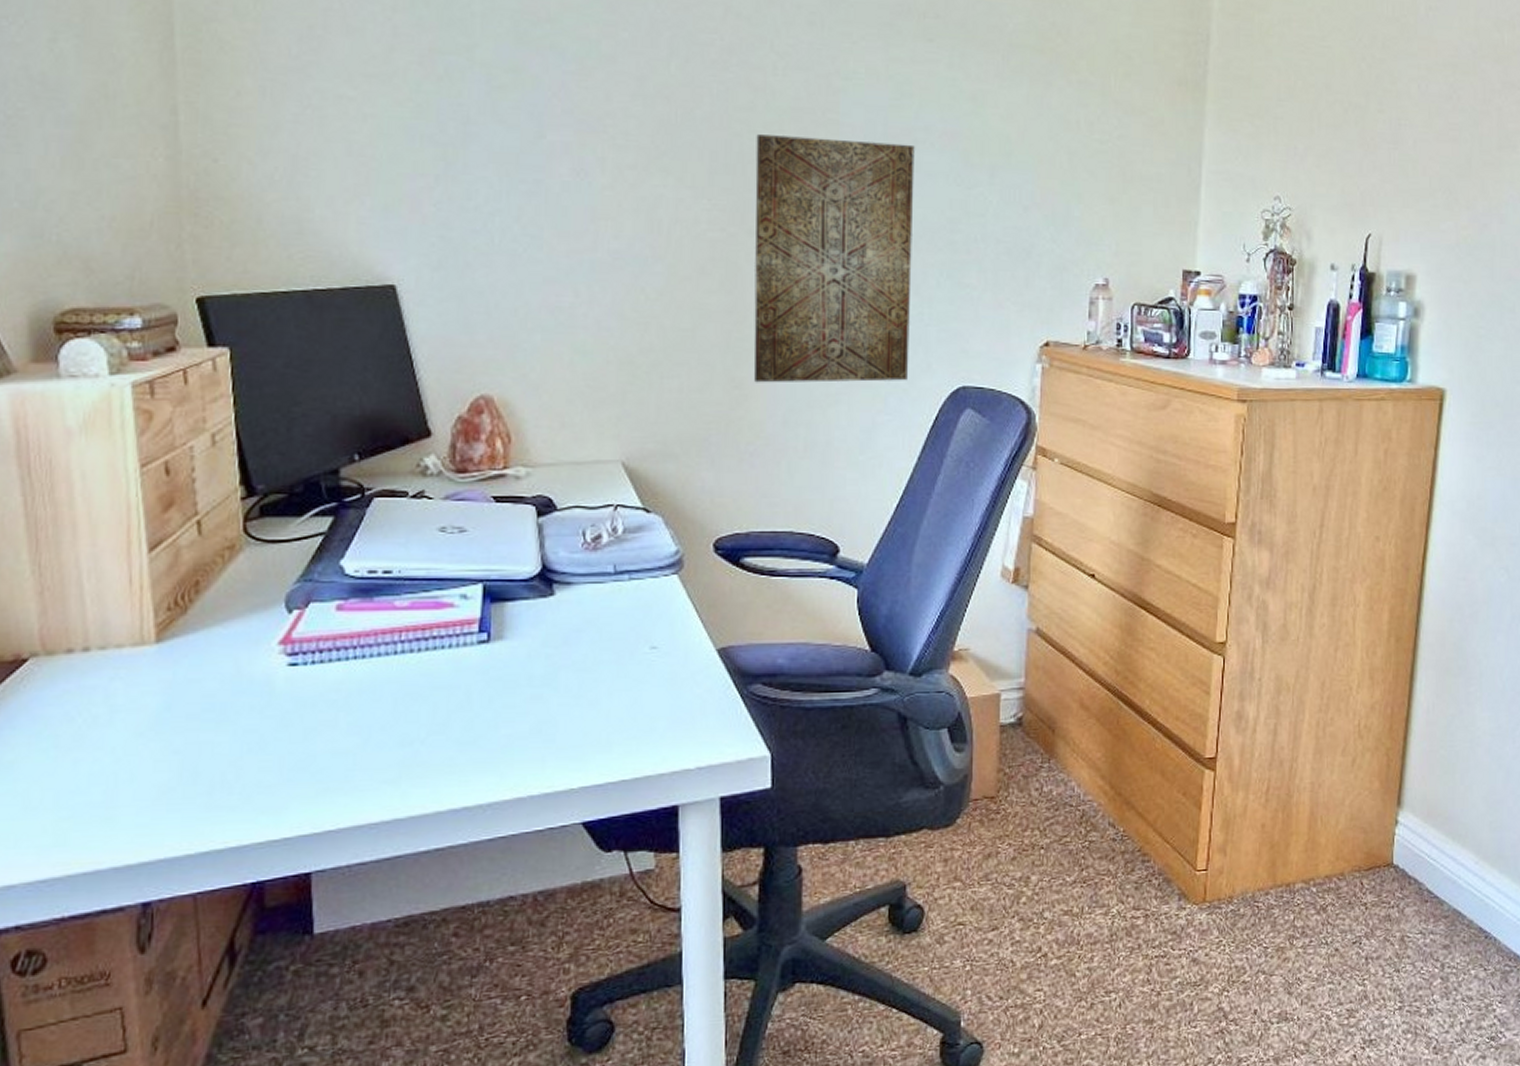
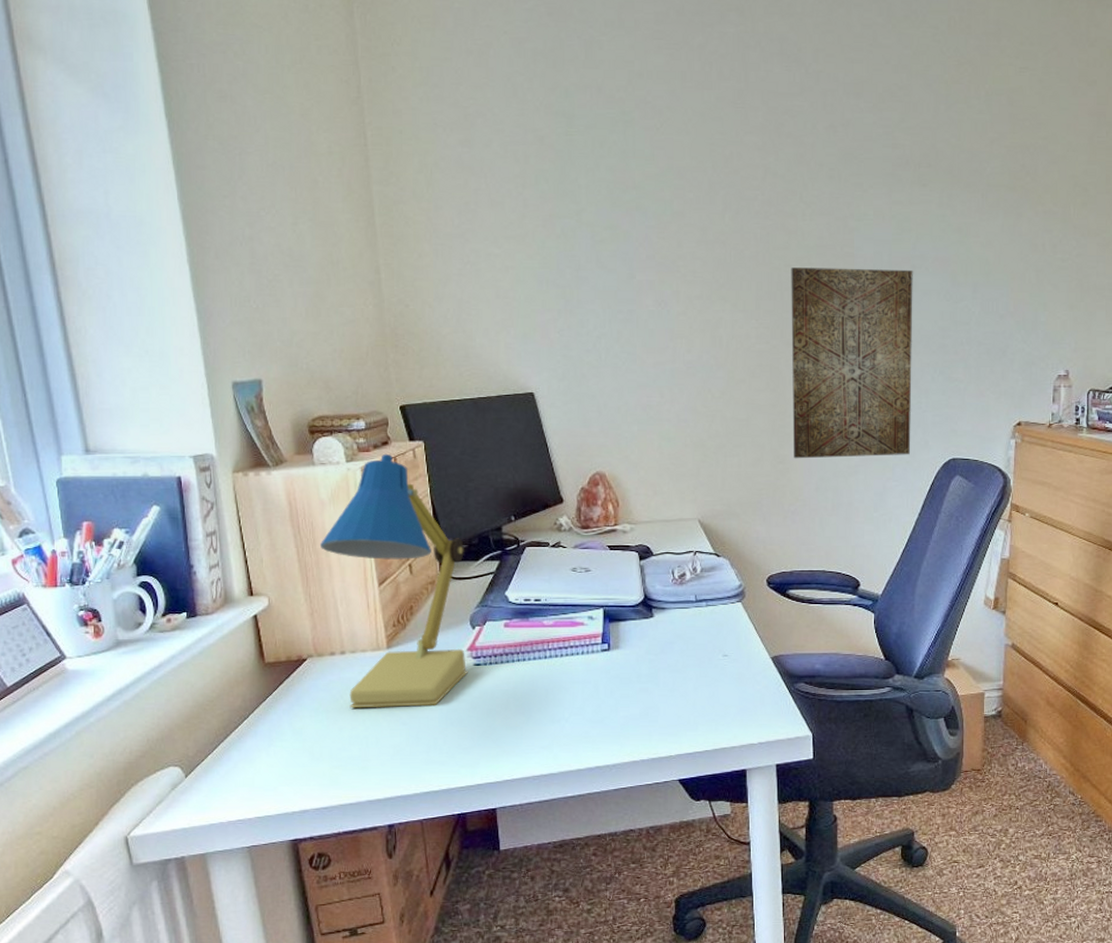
desk lamp: none [60,363,284,731] -> present [319,453,468,709]

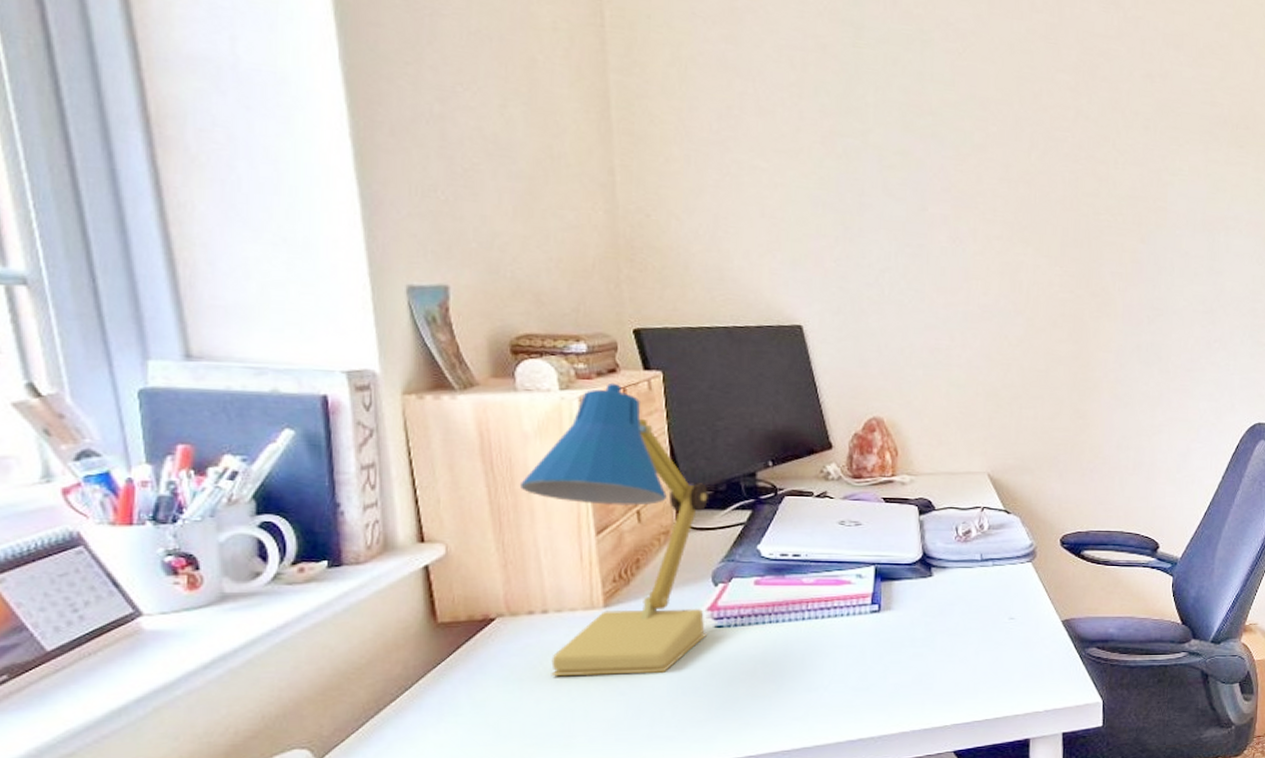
wall art: present [791,267,913,459] -> none [1095,216,1226,417]

